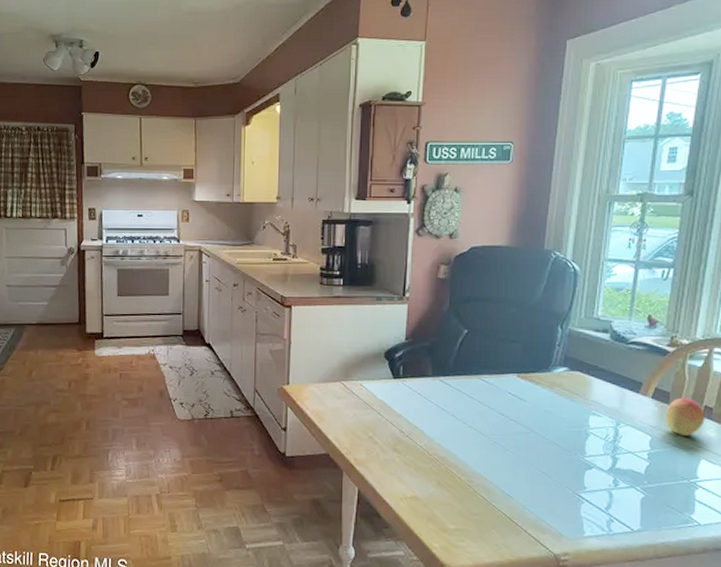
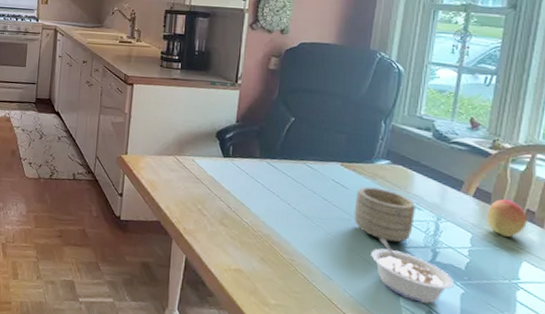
mug: none [532,397,594,453] -> present [354,186,415,243]
legume: none [550,449,634,512] -> present [371,238,454,304]

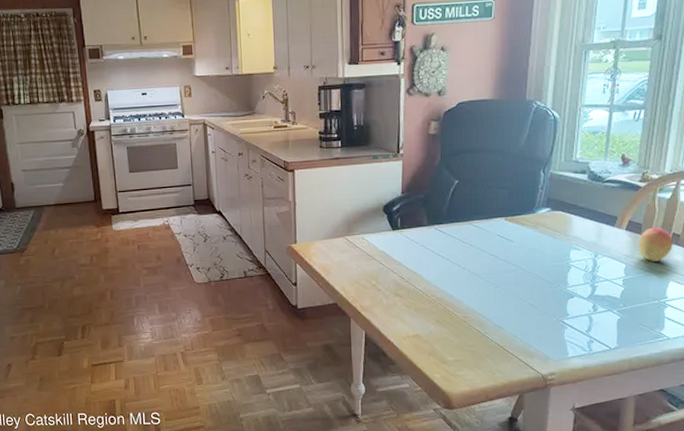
mug: present [354,186,415,243] -> none [519,236,575,284]
legume: present [371,238,454,304] -> none [537,282,611,334]

